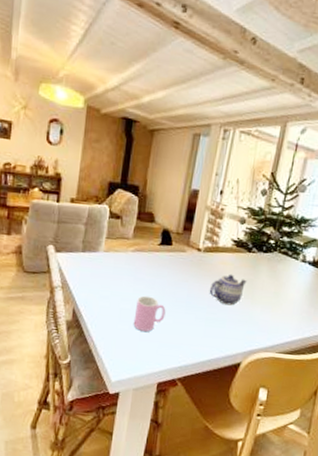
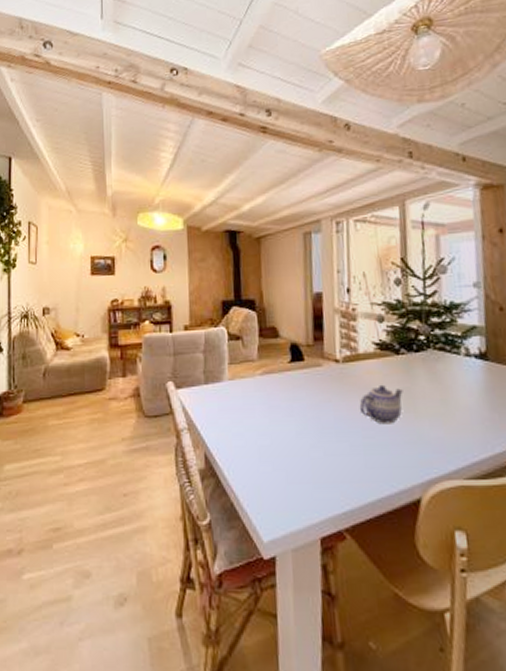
cup: present [133,295,166,332] -> none [276,426,313,471]

